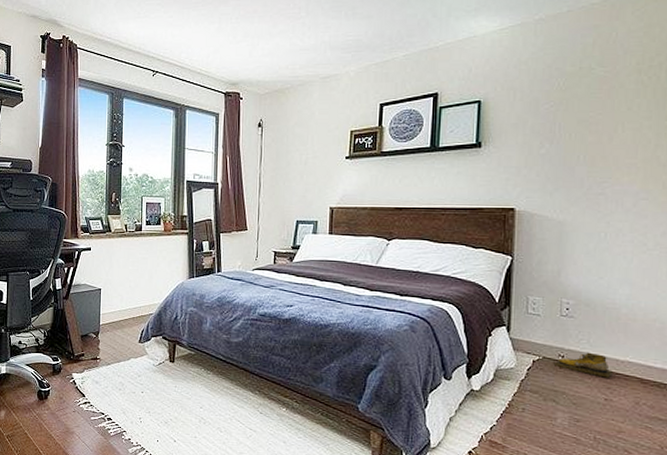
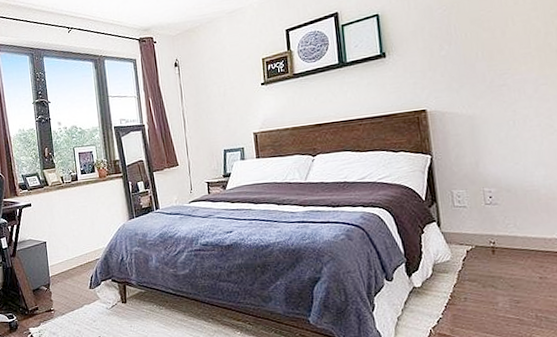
shoe: present [553,352,613,378] -> none [486,235,543,258]

